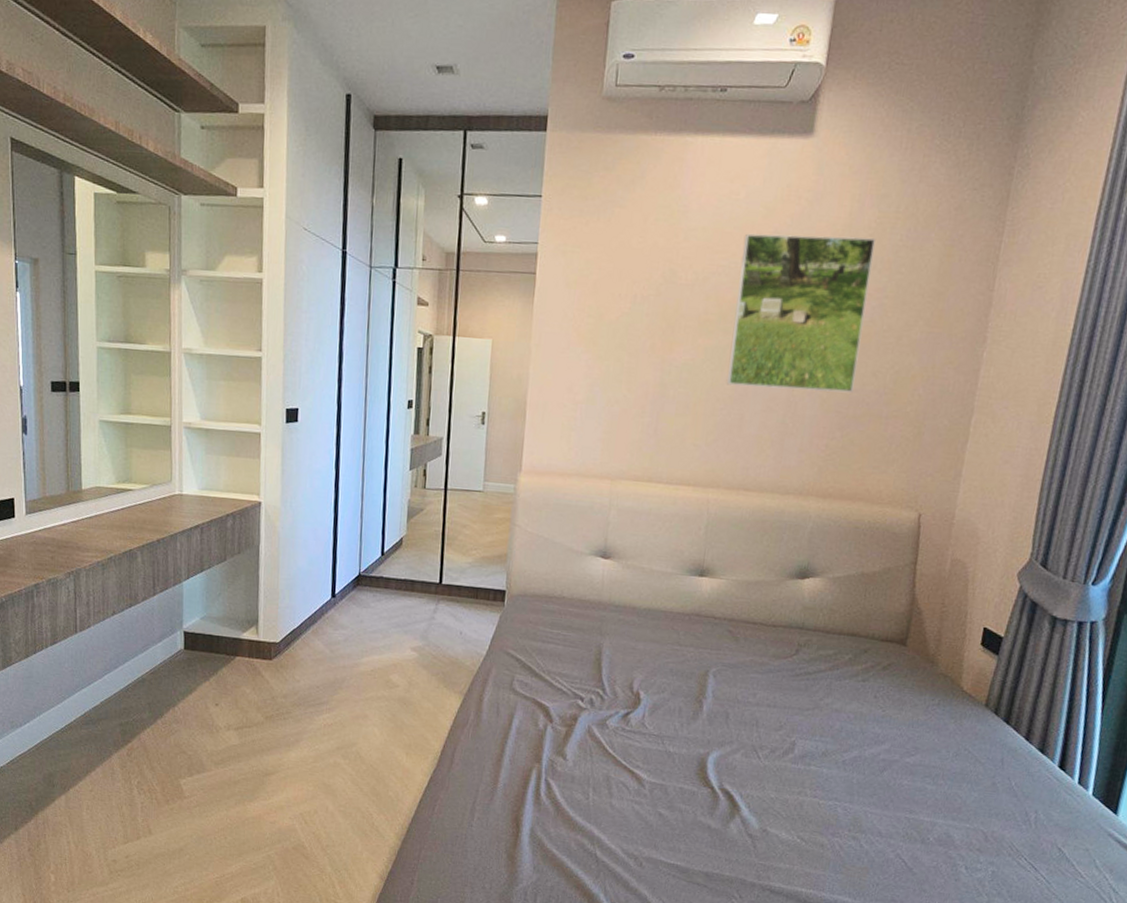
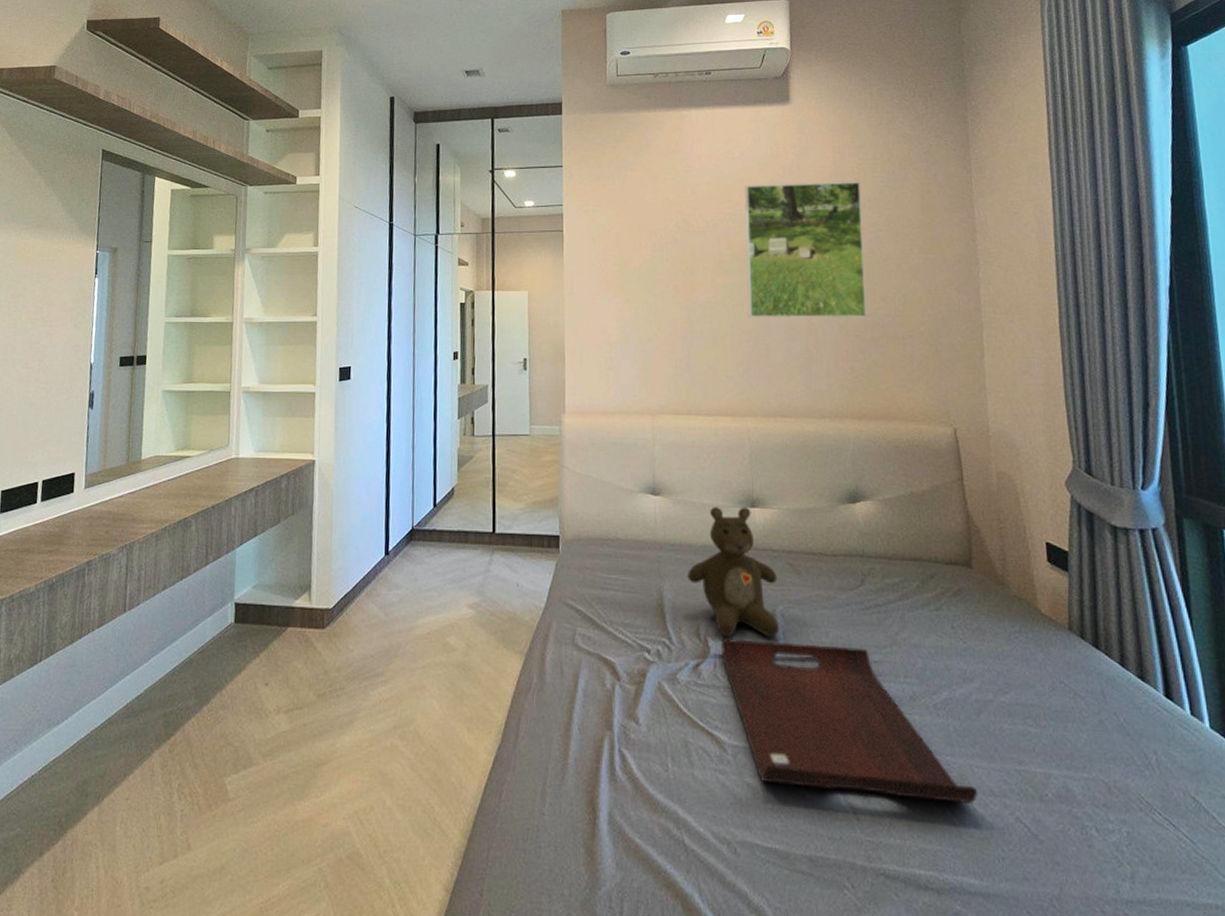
teddy bear: none [627,573,716,695] -> present [687,506,780,638]
serving tray: none [651,692,868,841] -> present [721,638,978,804]

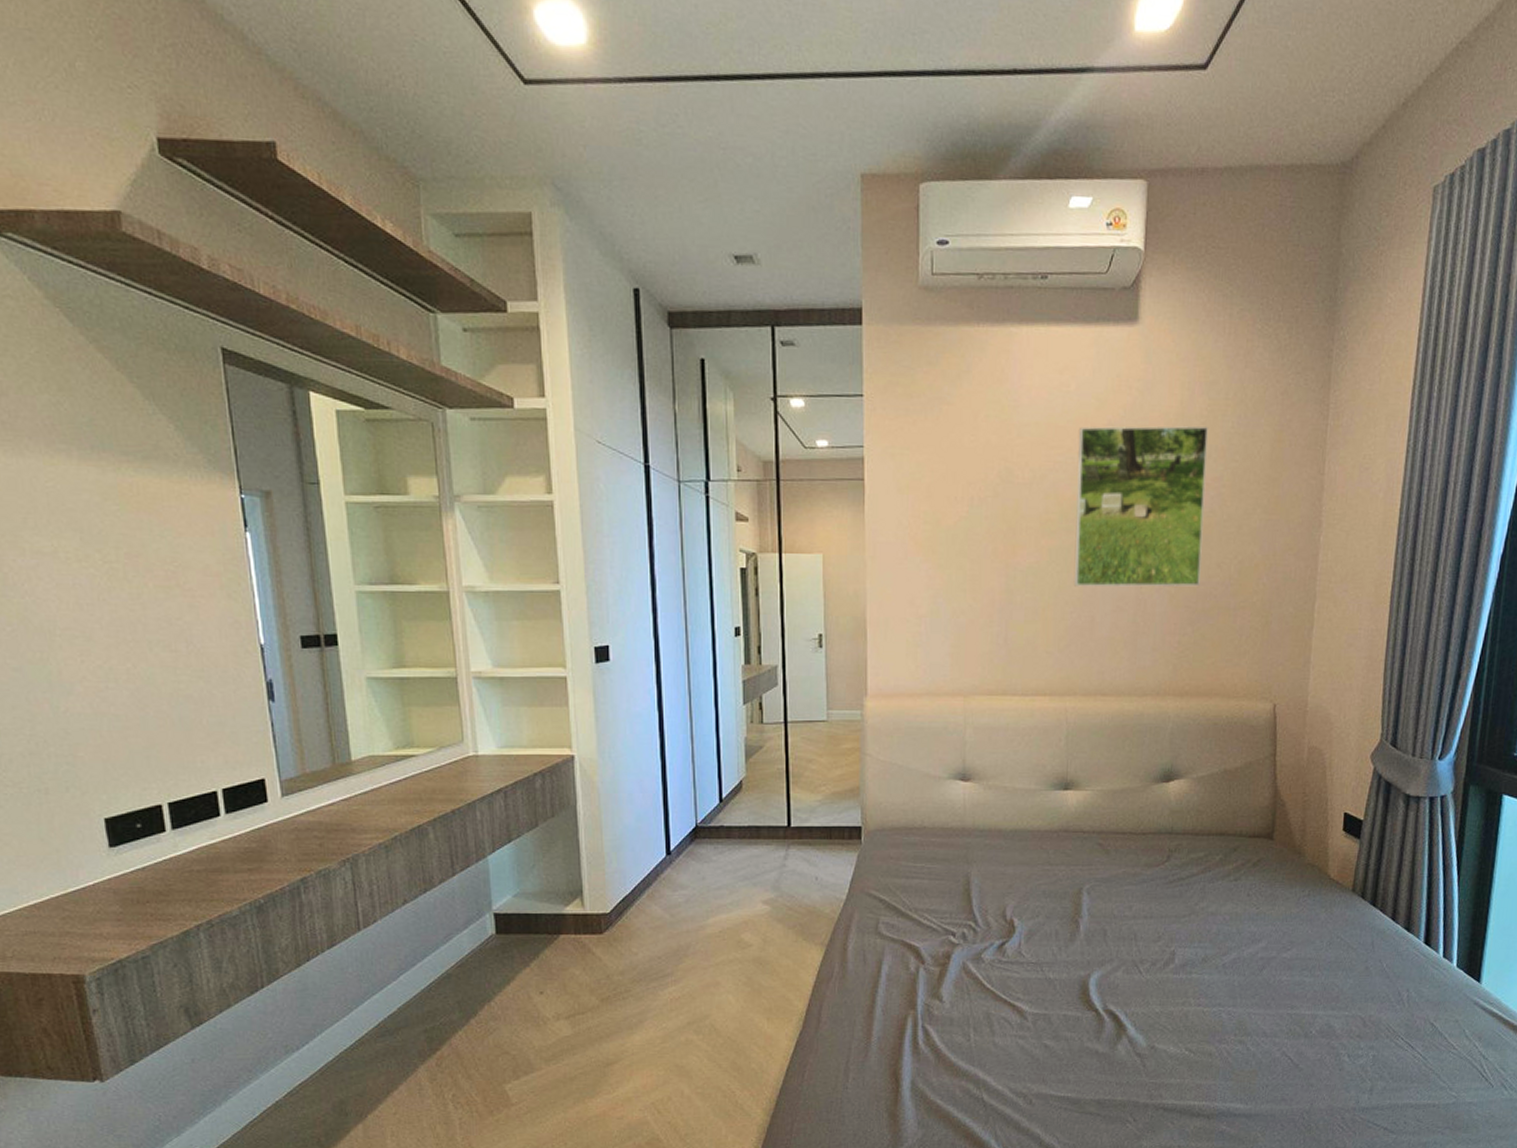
teddy bear: present [687,506,780,638] -> none [996,789,1087,917]
serving tray: present [721,638,978,804] -> none [1027,917,1253,1045]

